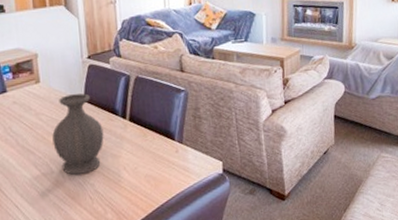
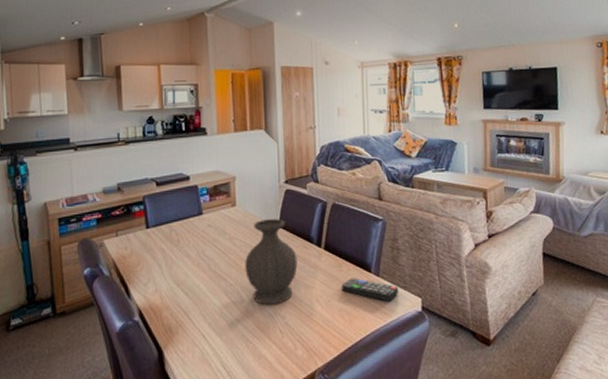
remote control: none [147,146,202,166] -> present [341,278,399,302]

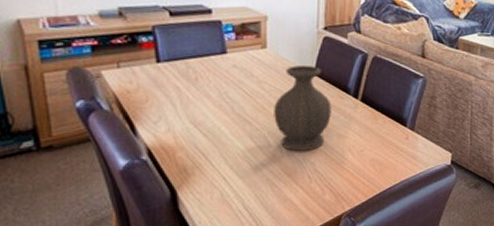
remote control: present [341,278,399,302] -> none [375,130,432,154]

